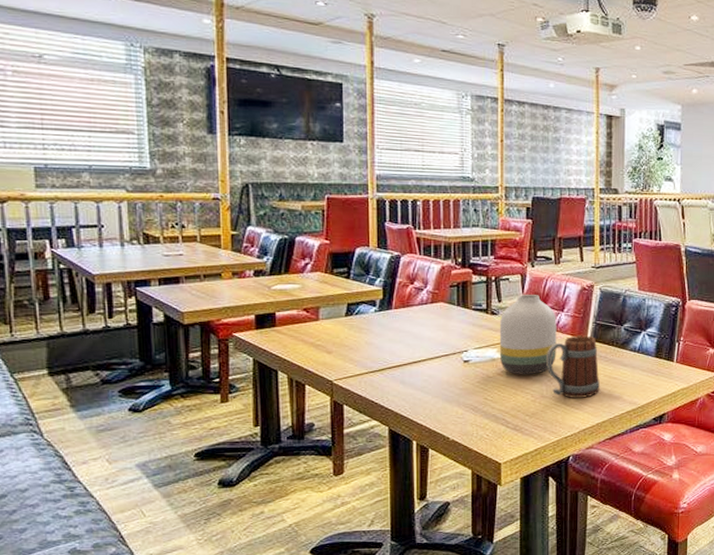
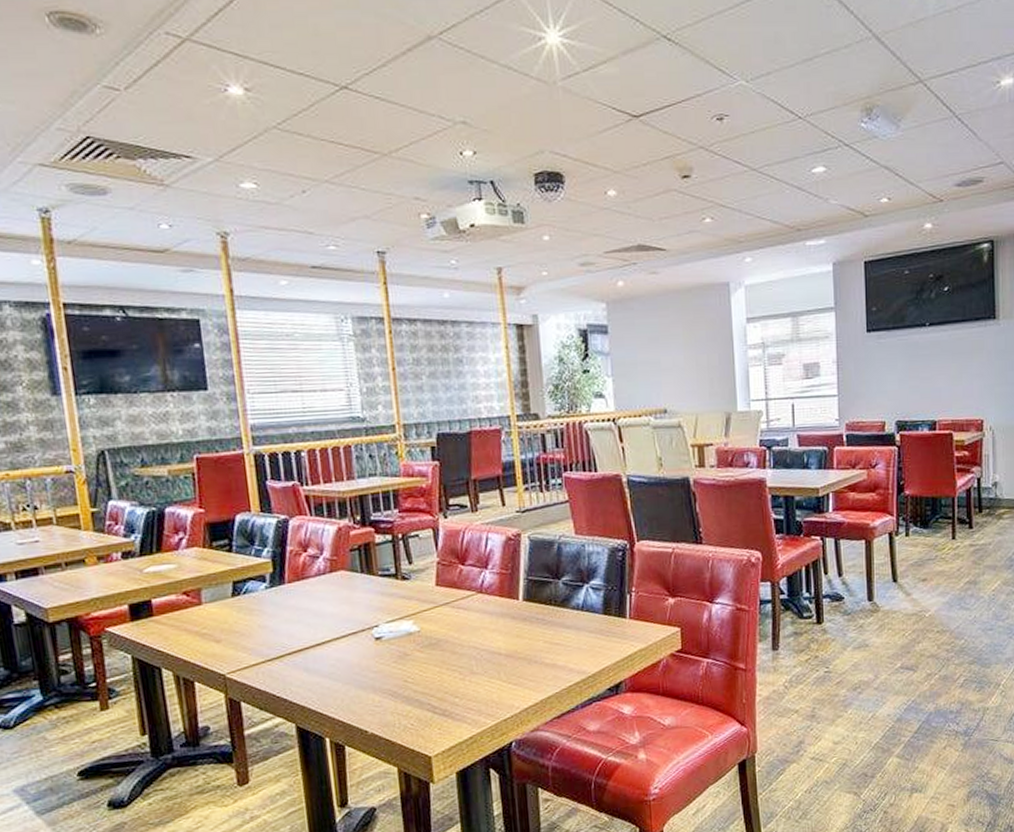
vase: present [499,295,557,375] -> none [412,551,485,650]
beer mug: present [546,335,600,398] -> none [472,595,540,672]

